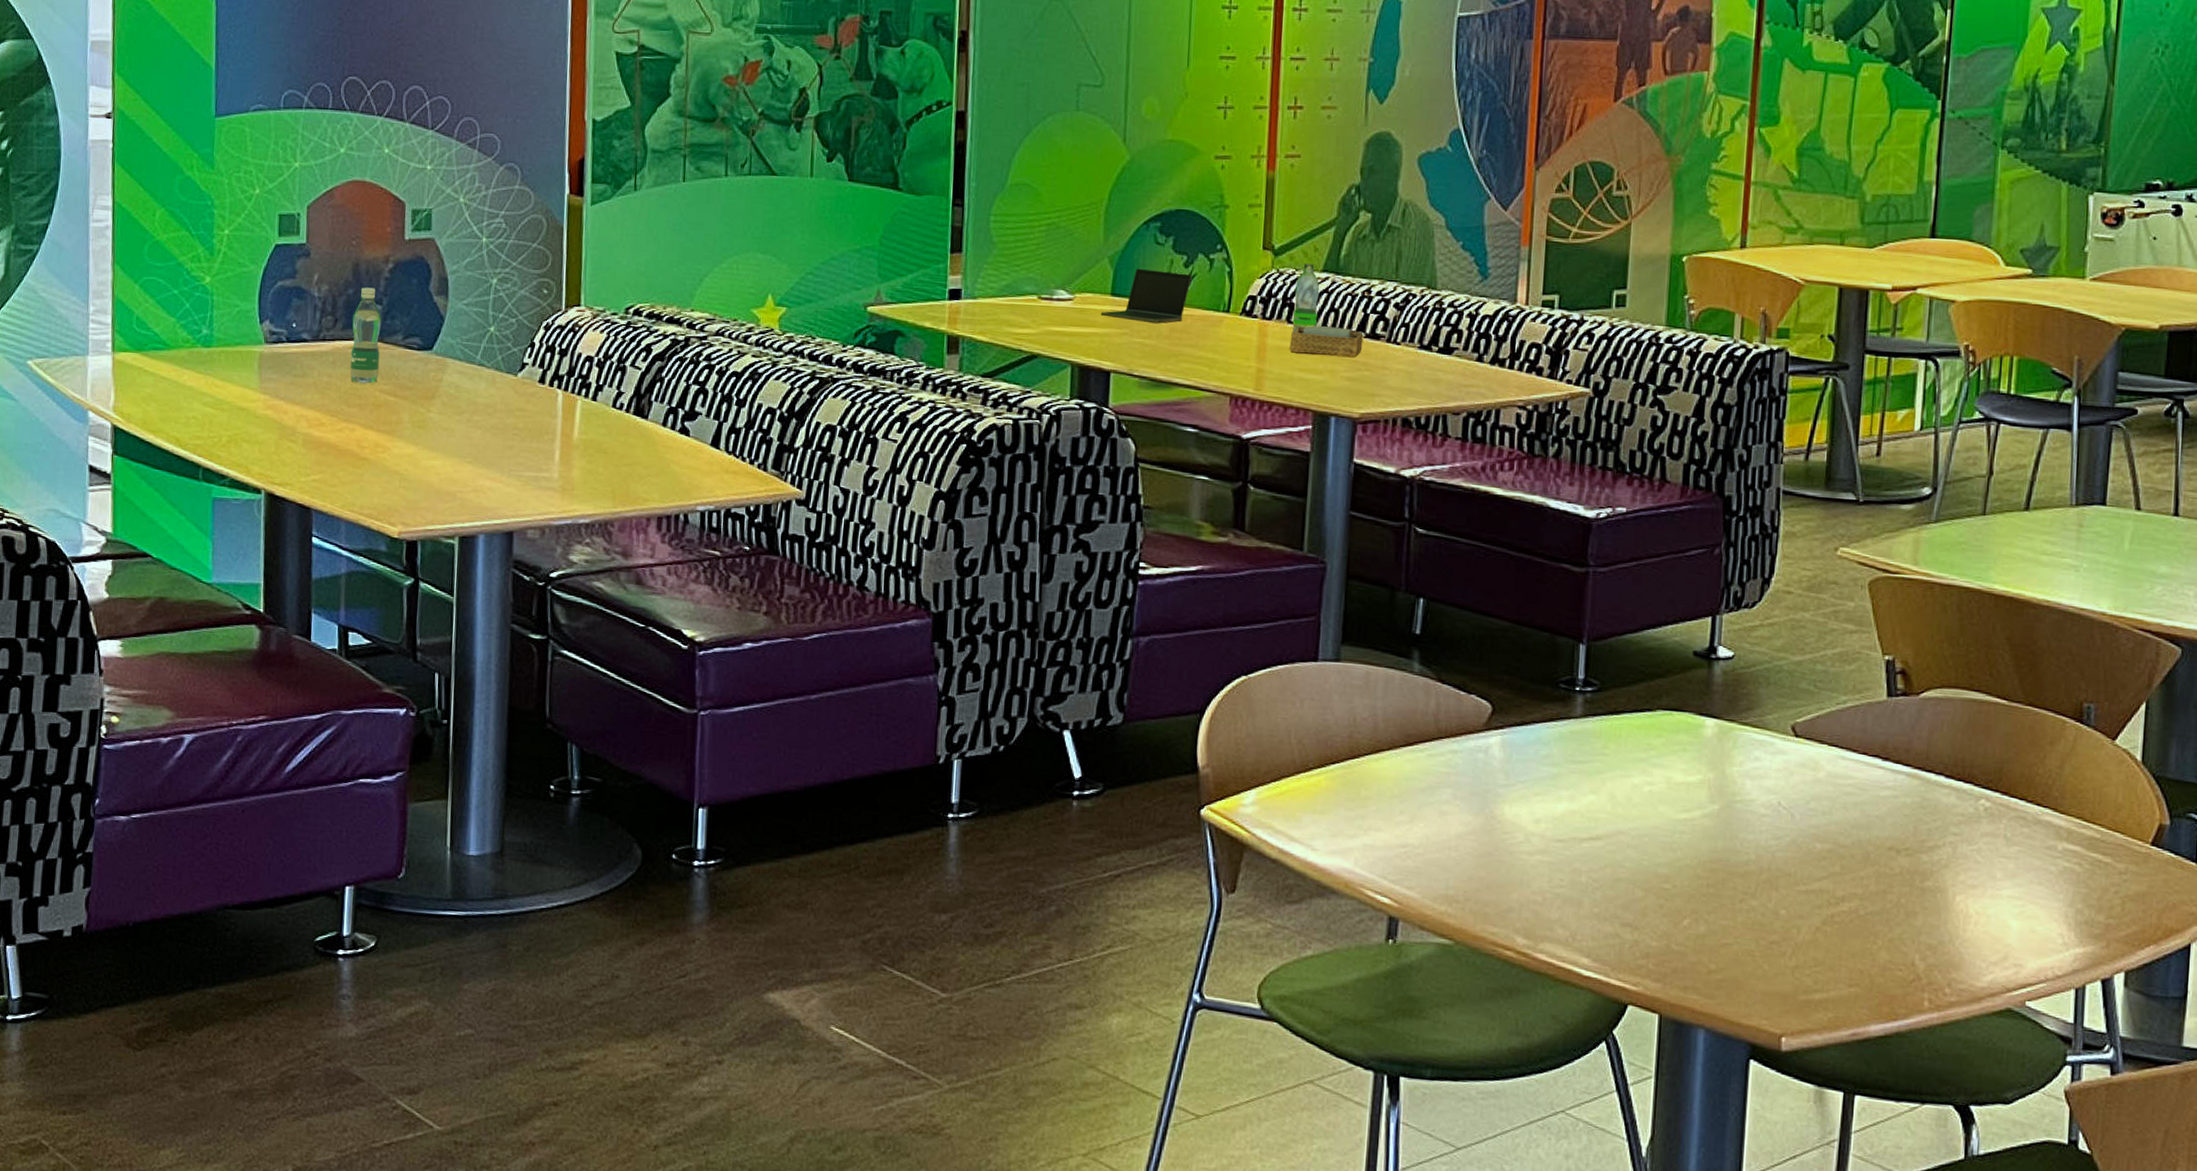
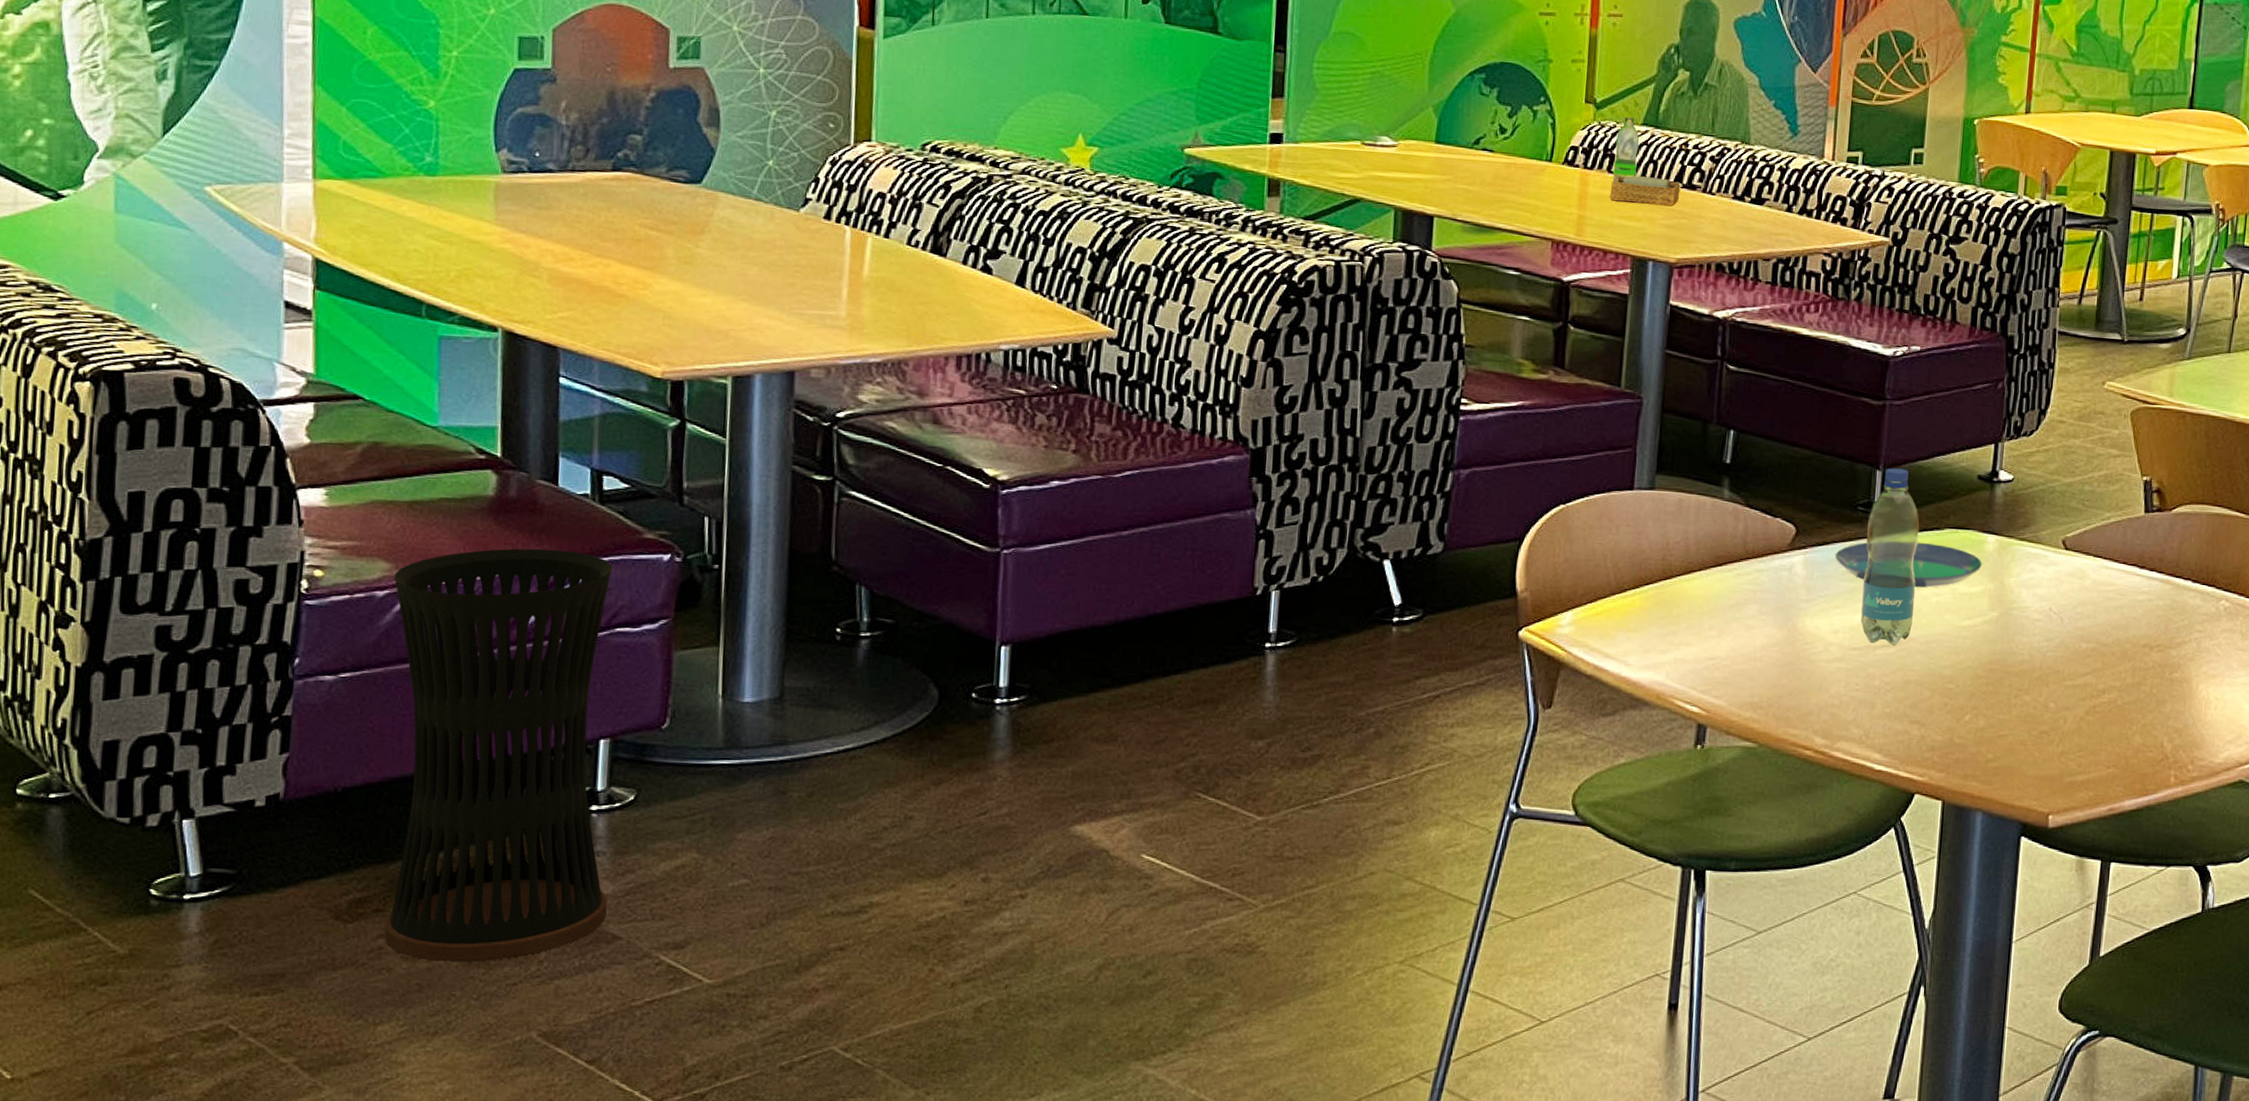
umbrella stand: none [166,700,356,1095] -> present [384,548,612,962]
bottle: present [350,287,382,386] -> none [604,116,642,219]
laptop computer: present [1100,268,1192,323] -> none [1424,117,1516,171]
plate: none [1535,723,1700,776] -> present [1835,542,1982,588]
bottle: none [1564,641,1629,838] -> present [1860,468,1920,645]

